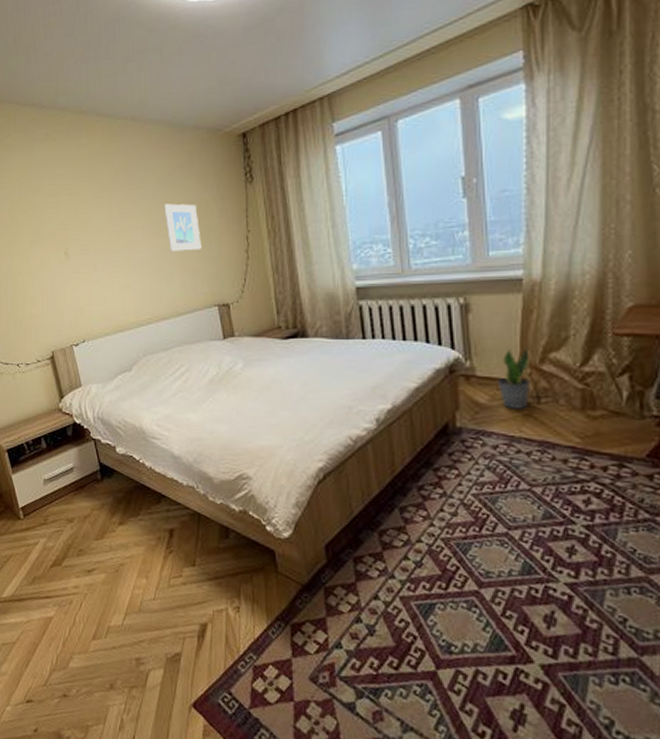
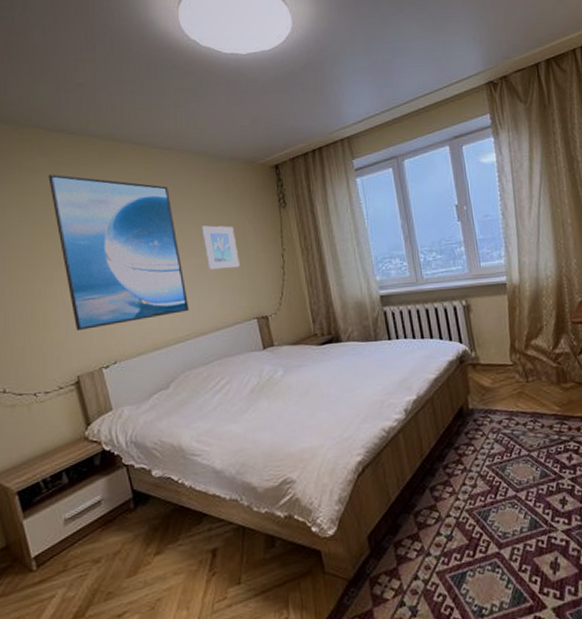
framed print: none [23,151,151,309] -> present [48,174,189,331]
potted plant: present [498,348,531,409] -> none [496,338,521,389]

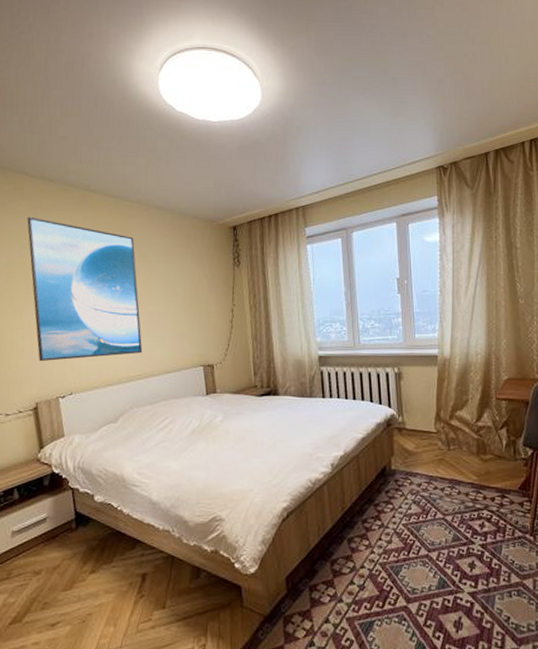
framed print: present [202,225,240,270] -> none [160,276,192,318]

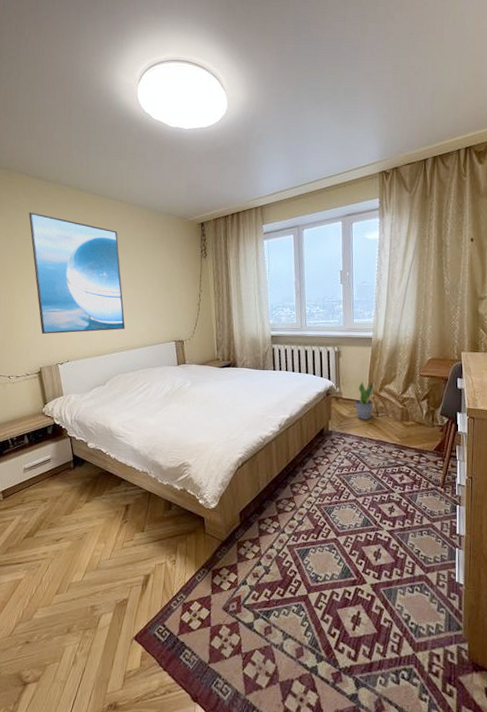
potted plant: none [421,408,444,454] -> present [355,381,374,420]

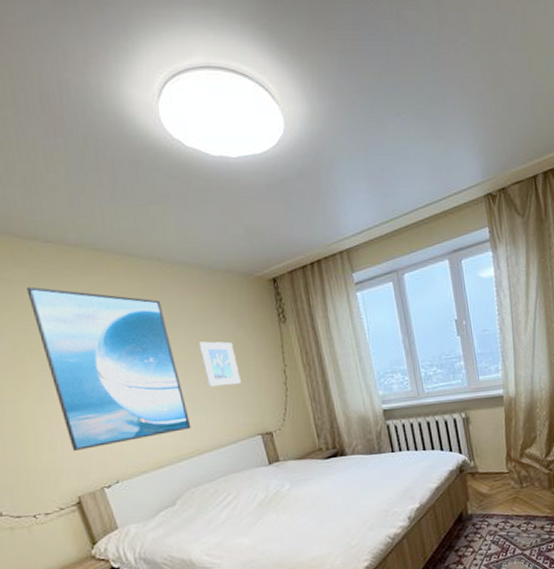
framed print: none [140,265,166,301] -> present [199,341,241,387]
potted plant: present [355,381,374,420] -> none [494,447,516,495]

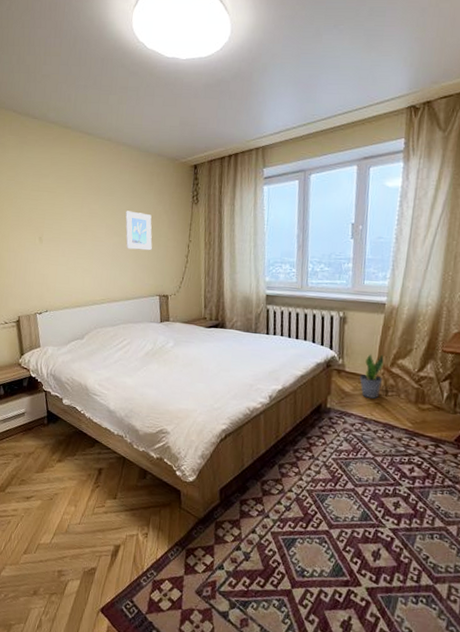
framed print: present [27,286,191,452] -> none [14,151,107,282]
potted plant: none [494,447,516,495] -> present [360,353,384,399]

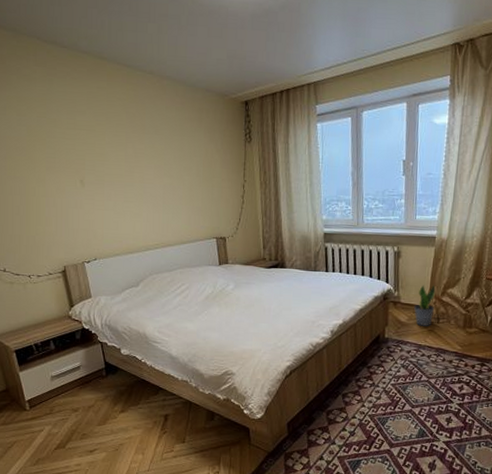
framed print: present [125,211,152,251] -> none [175,150,206,192]

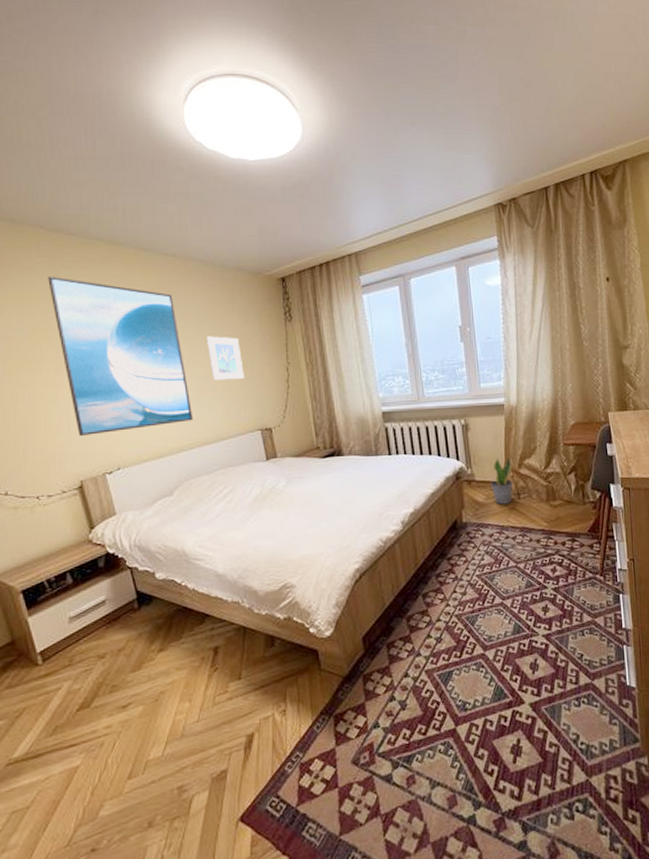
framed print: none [43,84,160,229] -> present [48,276,194,437]
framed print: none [175,150,206,192] -> present [206,336,244,381]

